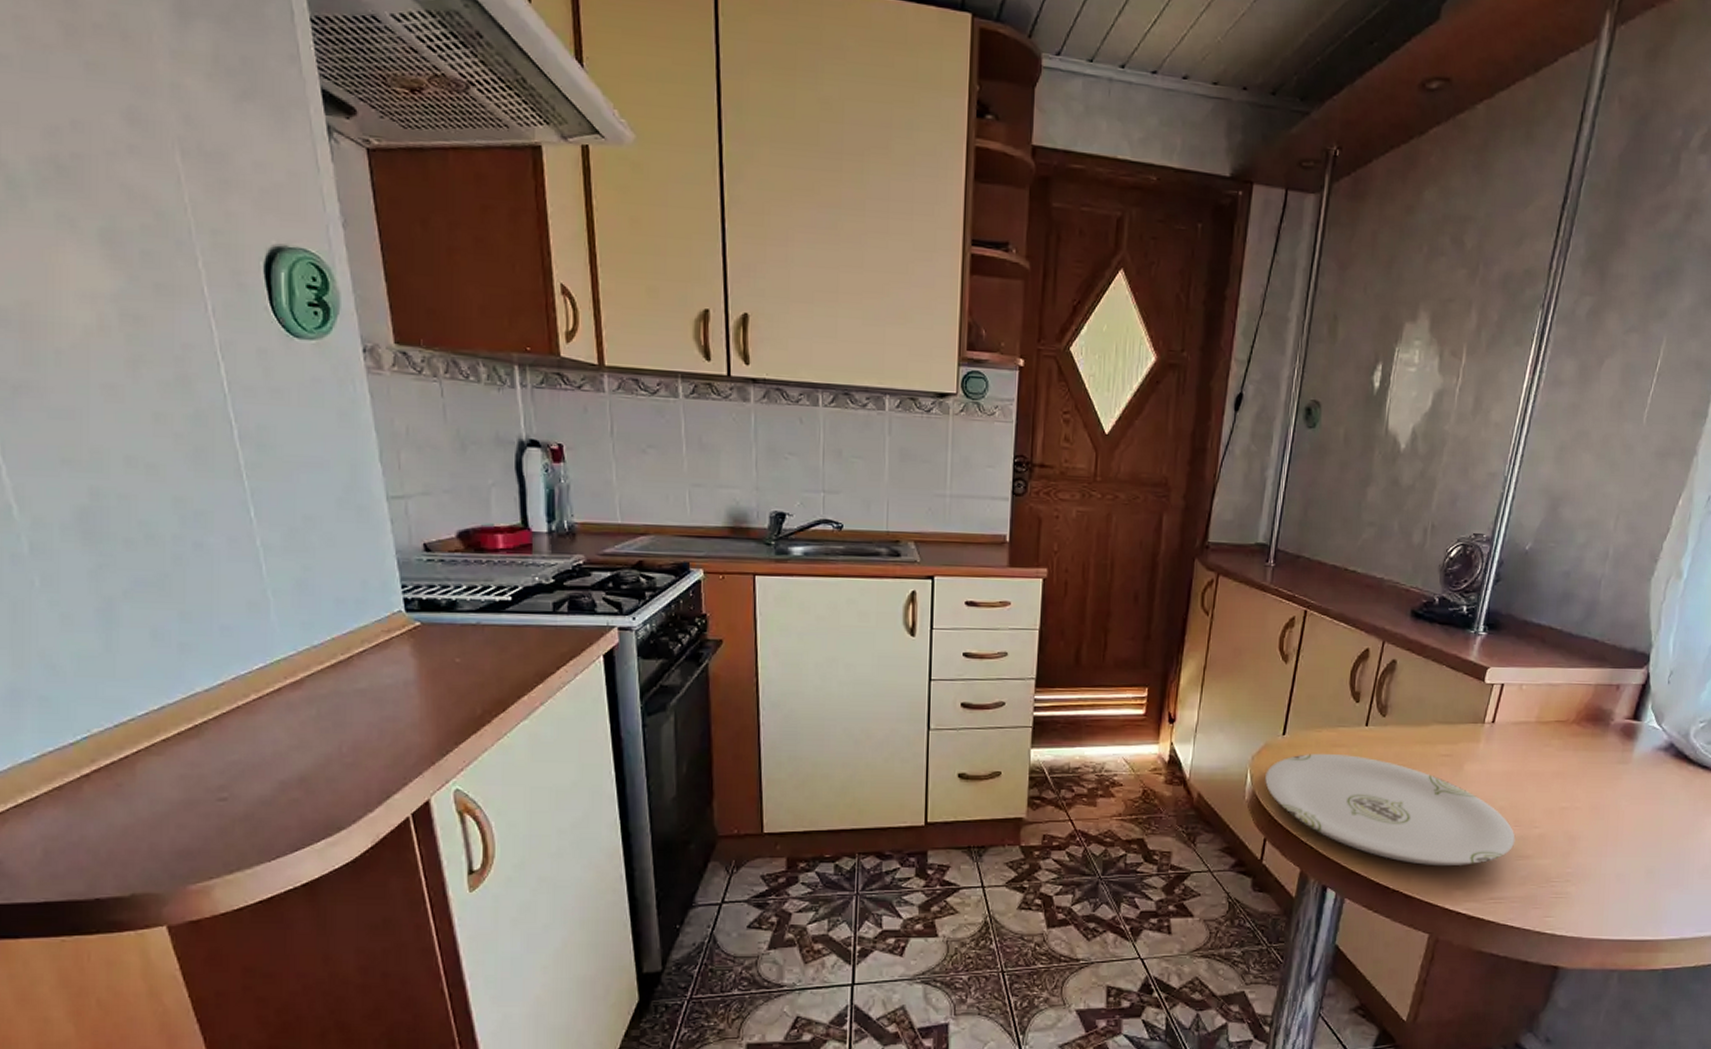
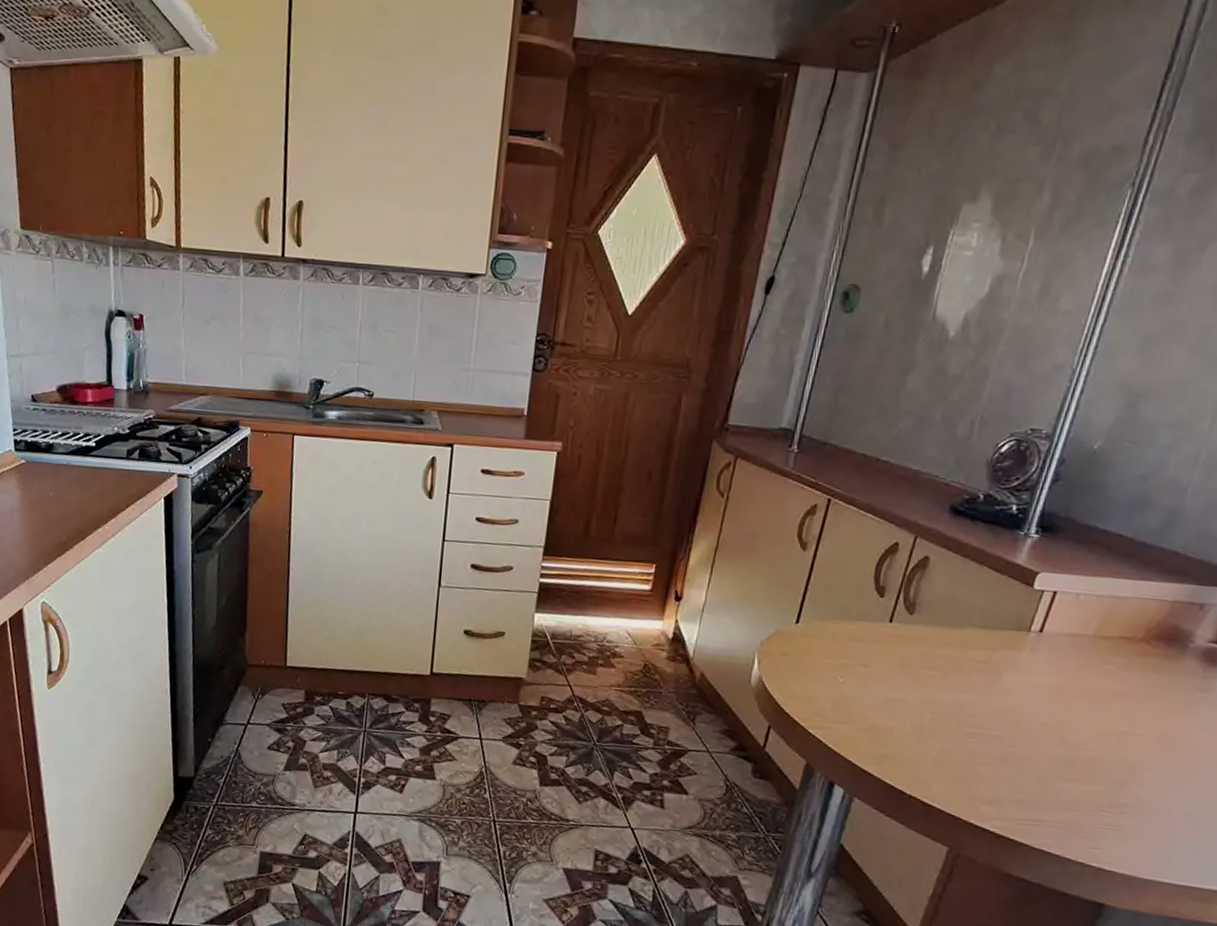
plate: present [1265,753,1516,867] -> none [773,645,1060,781]

